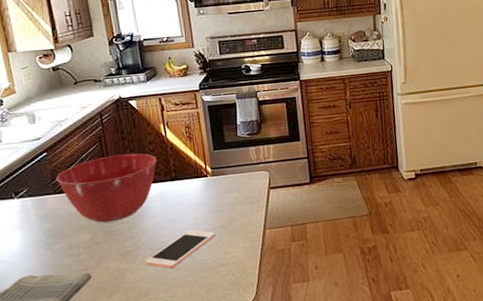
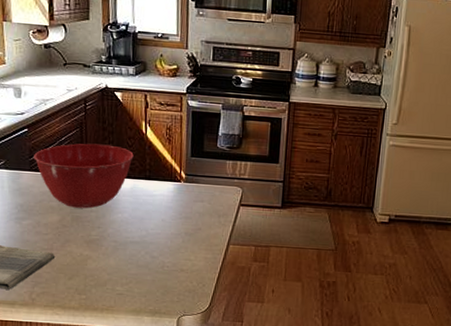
cell phone: present [145,229,215,269] -> none [107,230,179,265]

